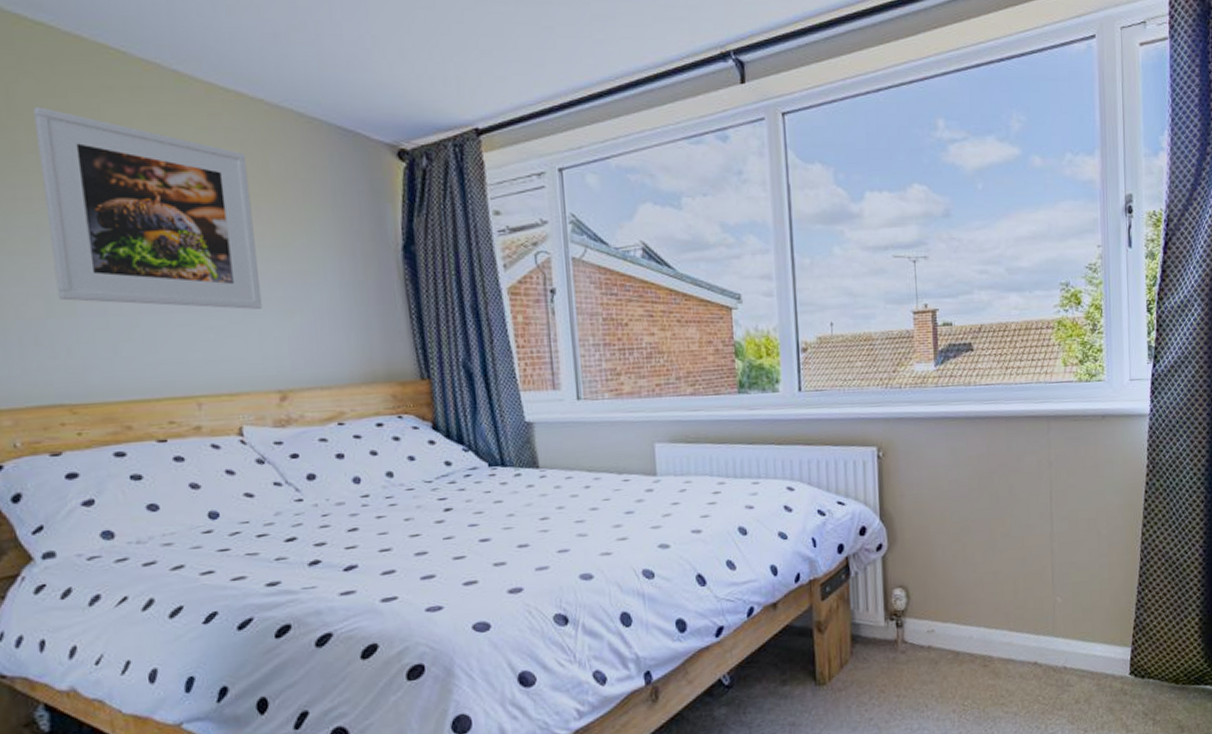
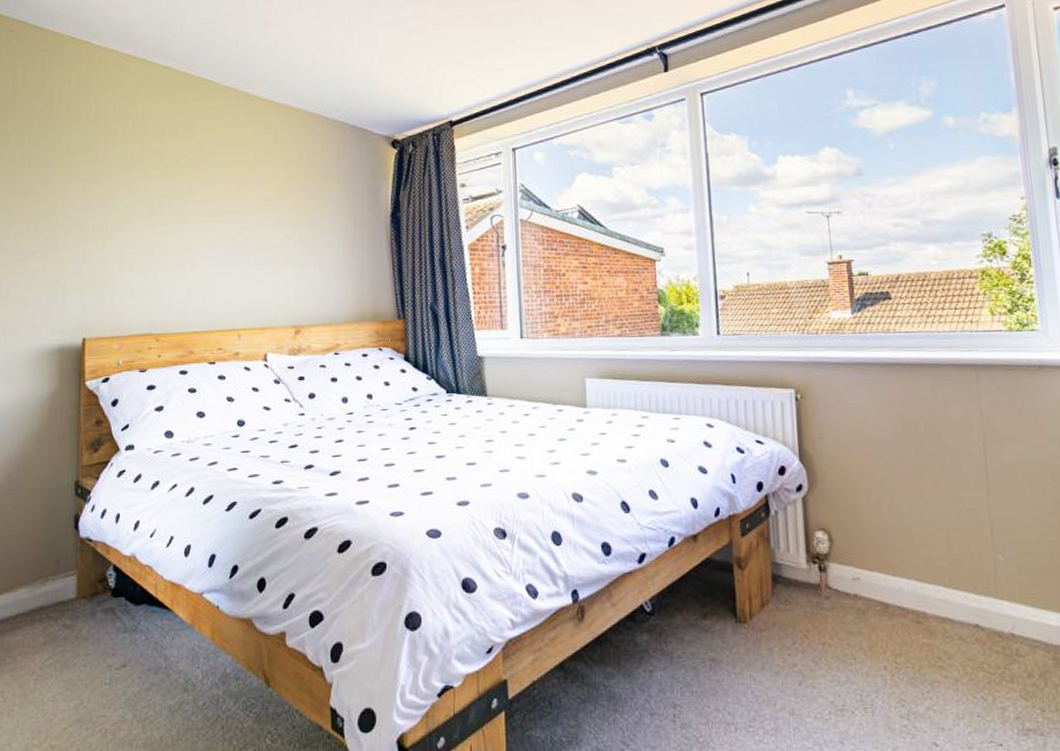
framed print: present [32,107,263,309] -> none [156,123,289,263]

